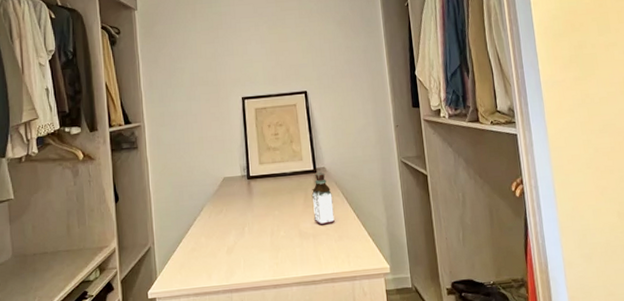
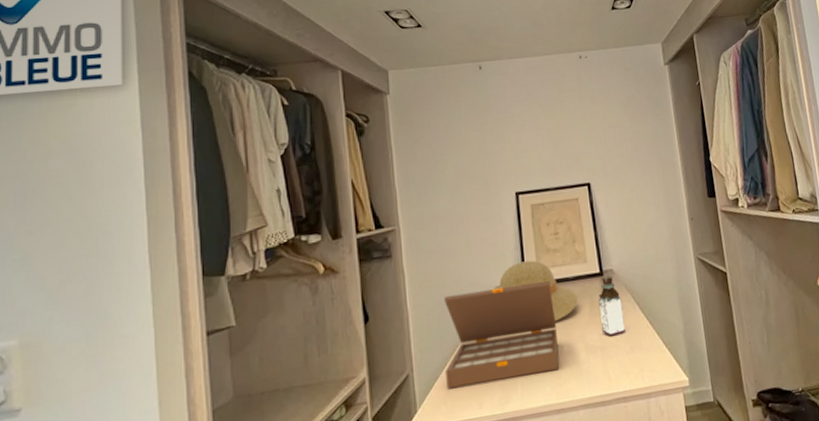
jewelry box: none [180,174,277,262] -> present [444,280,560,389]
hat: none [226,156,294,209] -> present [498,260,578,321]

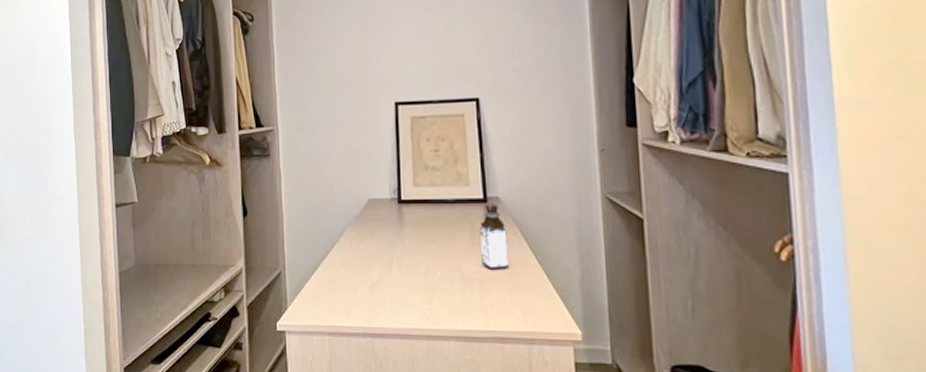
jewelry box: present [444,280,560,389] -> none [316,199,432,295]
hat: present [498,260,578,321] -> none [371,176,456,243]

